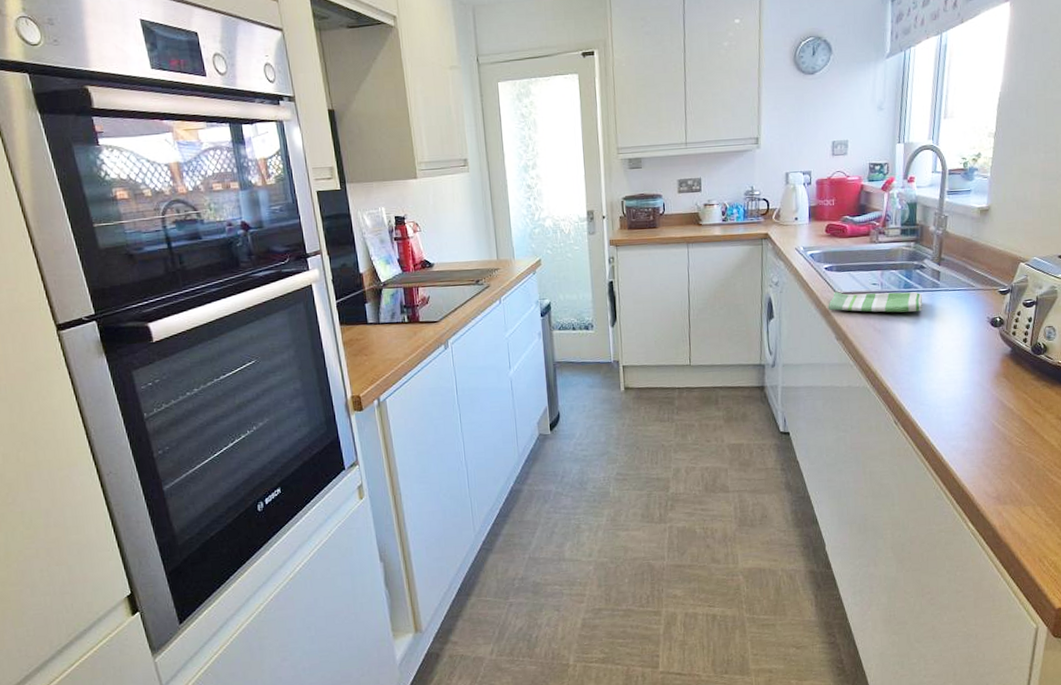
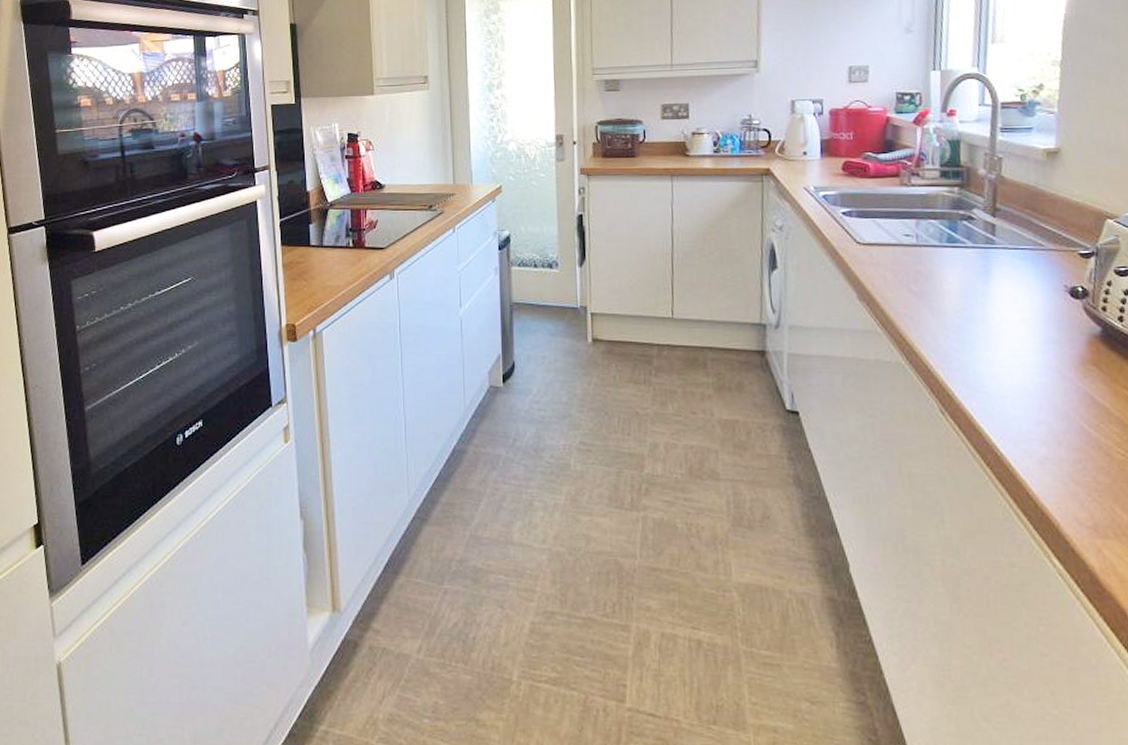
dish towel: present [828,292,923,313] -> none [847,242,974,273]

